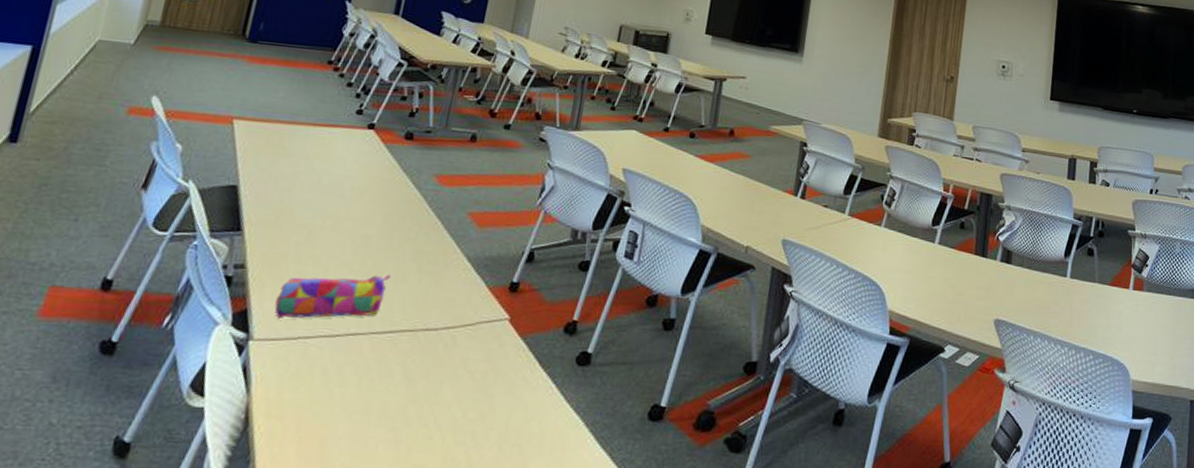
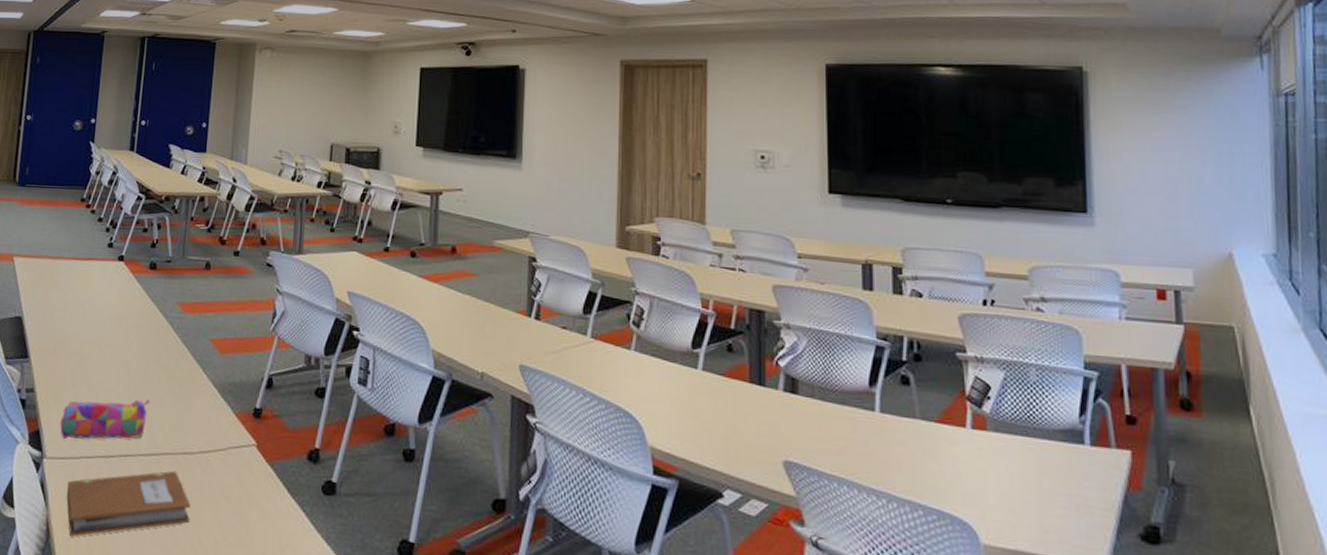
notebook: none [274,348,428,424] -> present [66,470,191,537]

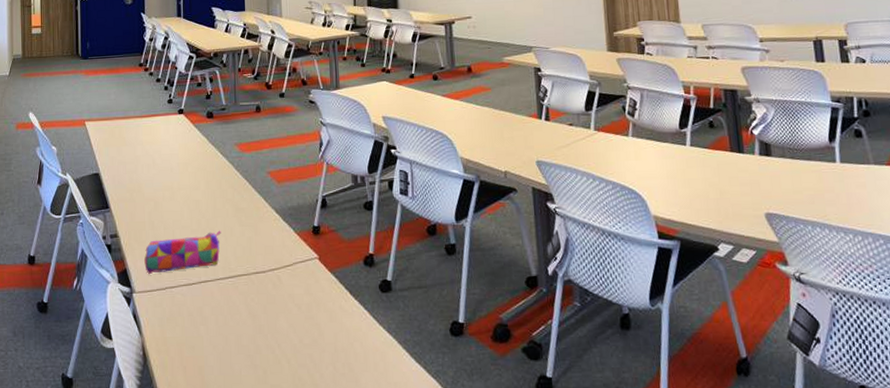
notebook: present [66,470,191,537] -> none [157,289,268,358]

